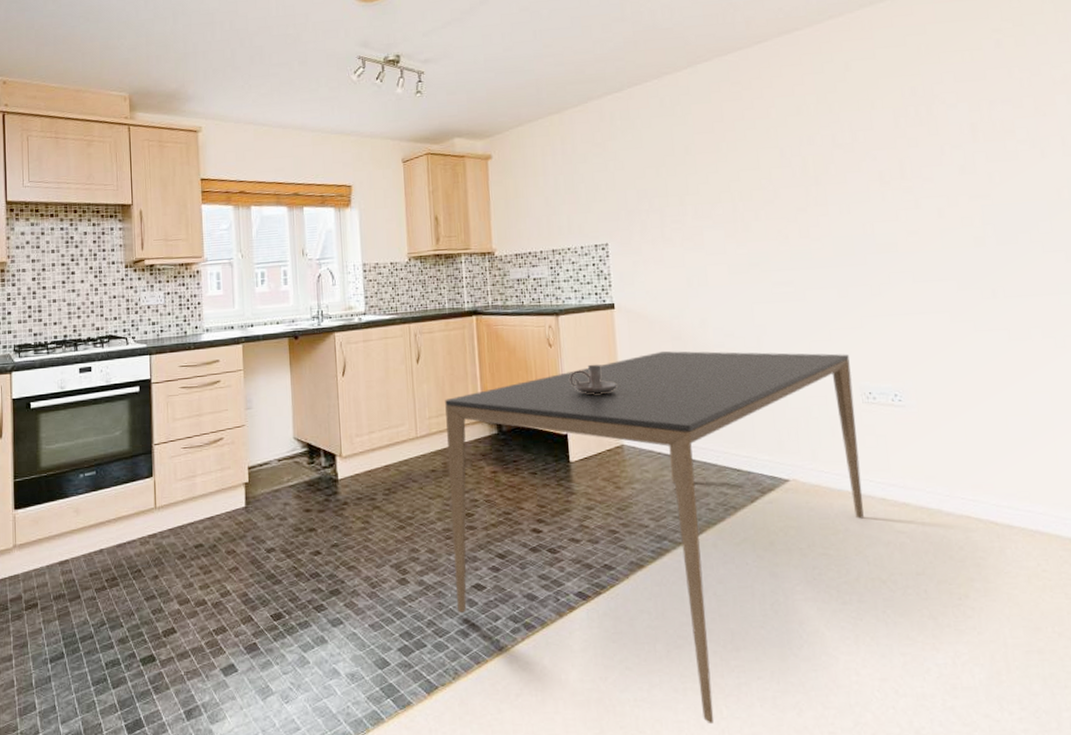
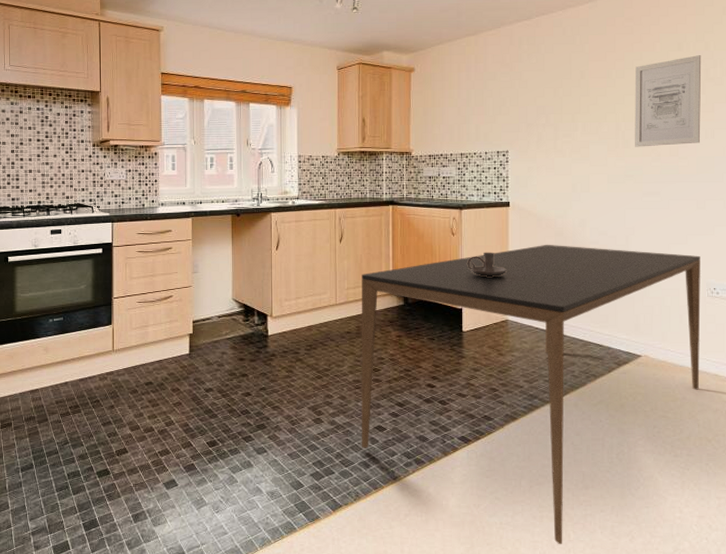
wall art: none [749,119,834,230] -> present [634,55,702,147]

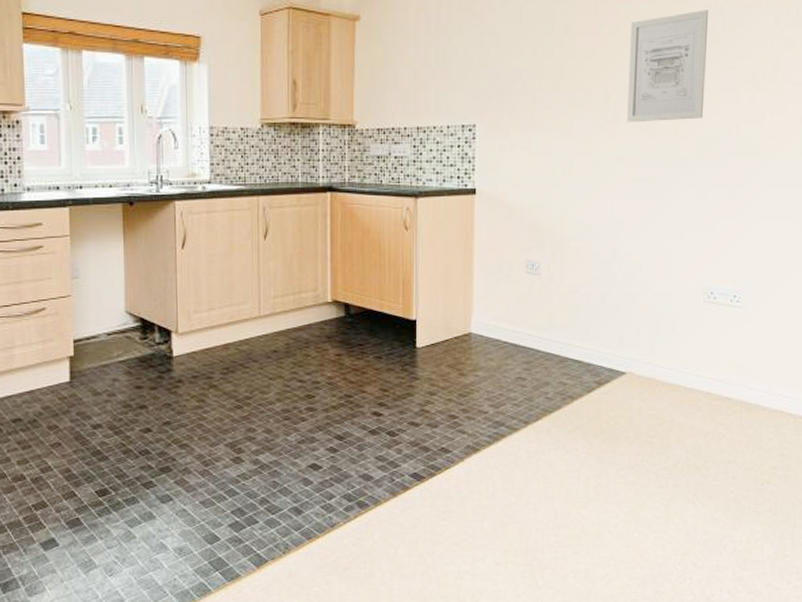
dining table: present [361,244,701,545] -> none [291,240,697,594]
candle holder: present [467,252,507,277] -> none [423,250,471,281]

